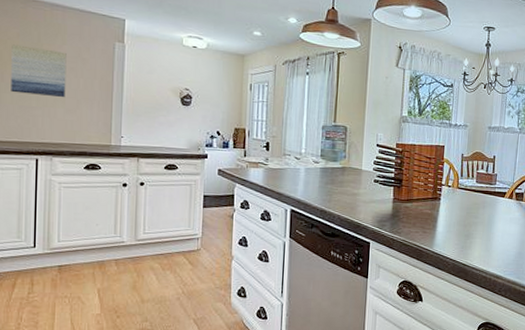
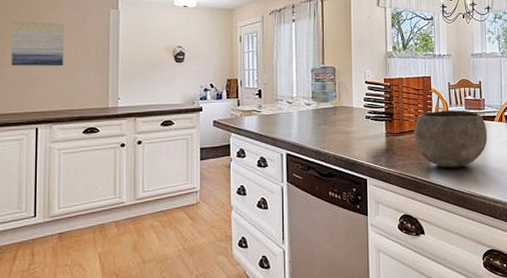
bowl: none [421,181,496,240] -> present [413,110,487,168]

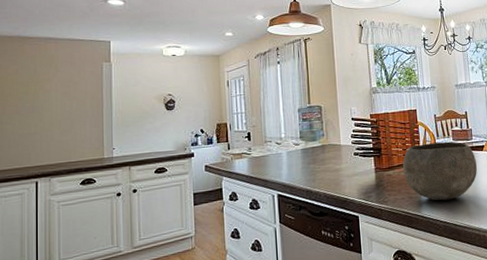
wall art: present [11,21,64,67] -> none [12,79,61,123]

